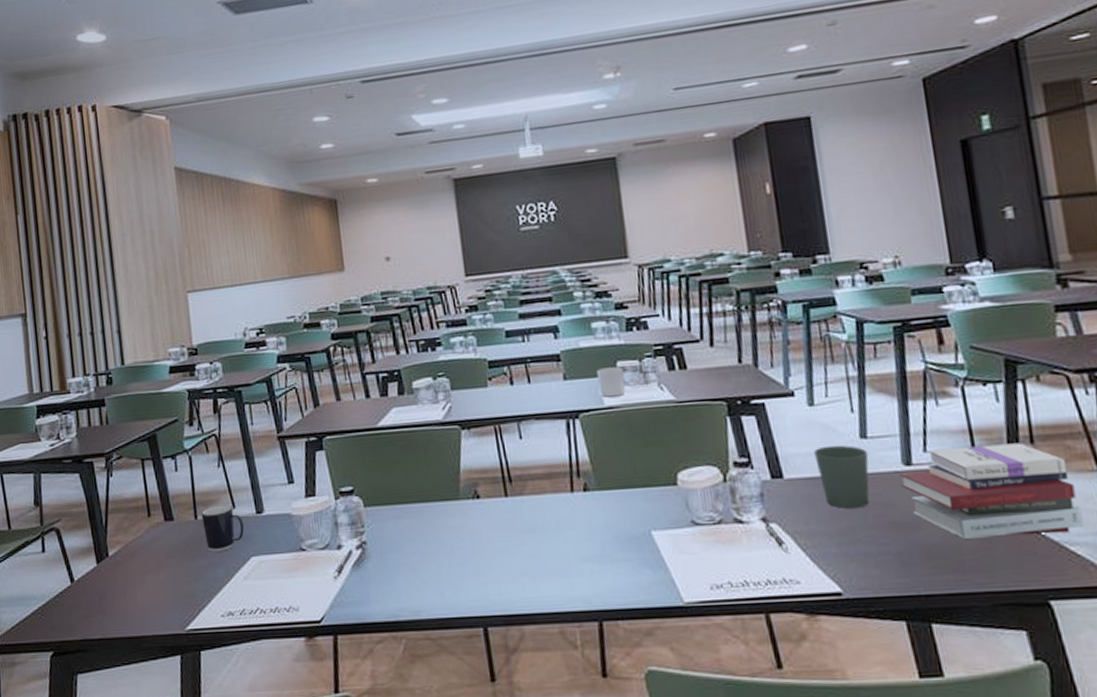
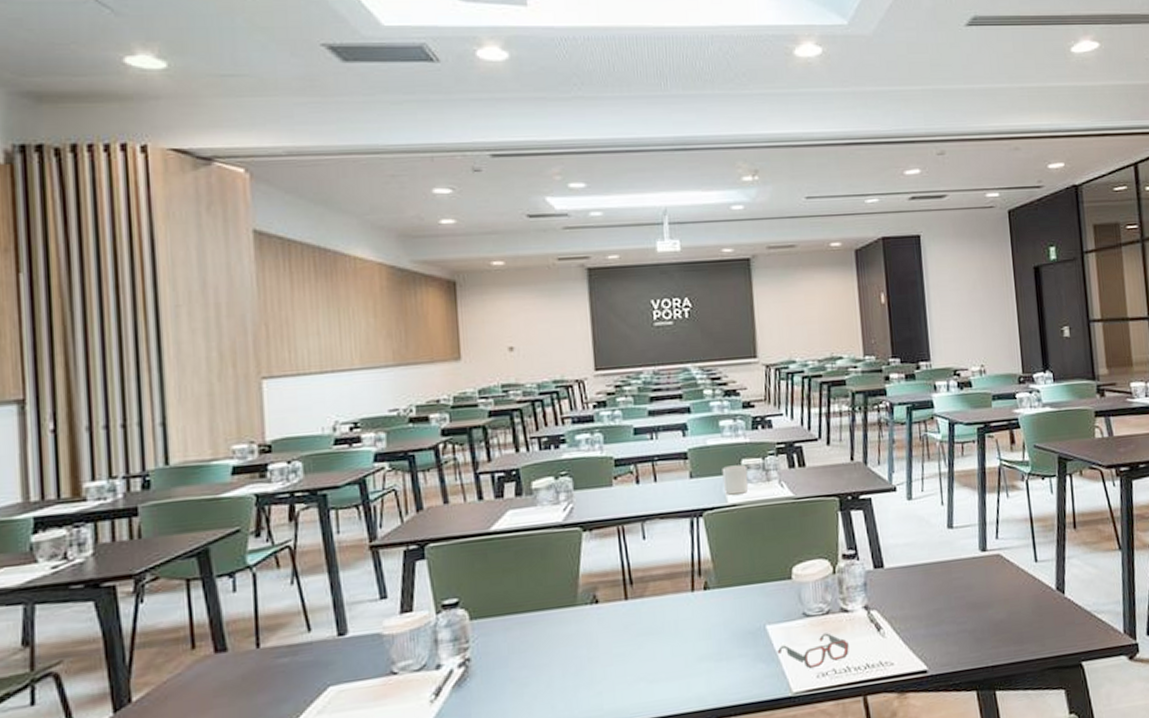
mug: present [201,504,244,552] -> none [265,627,321,686]
spectacles: none [664,543,747,580] -> present [777,633,849,669]
dixie cup: present [814,445,870,509] -> none [910,535,954,593]
books: present [900,443,1084,539] -> none [977,528,1108,614]

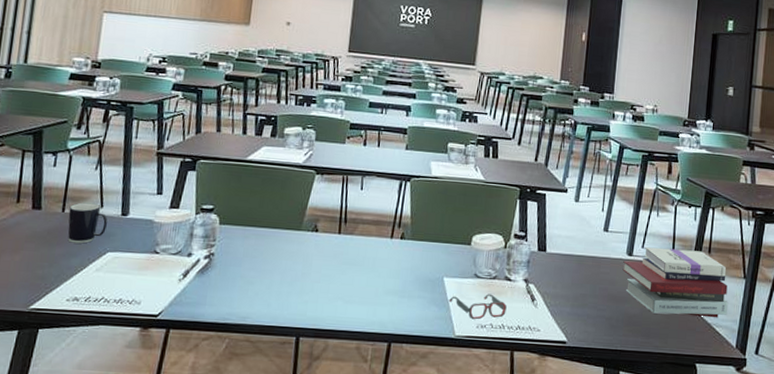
mug: none [265,627,321,686] -> present [68,202,108,244]
mug: present [722,464,749,495] -> none [430,146,452,170]
books: none [977,528,1108,614] -> present [622,246,729,318]

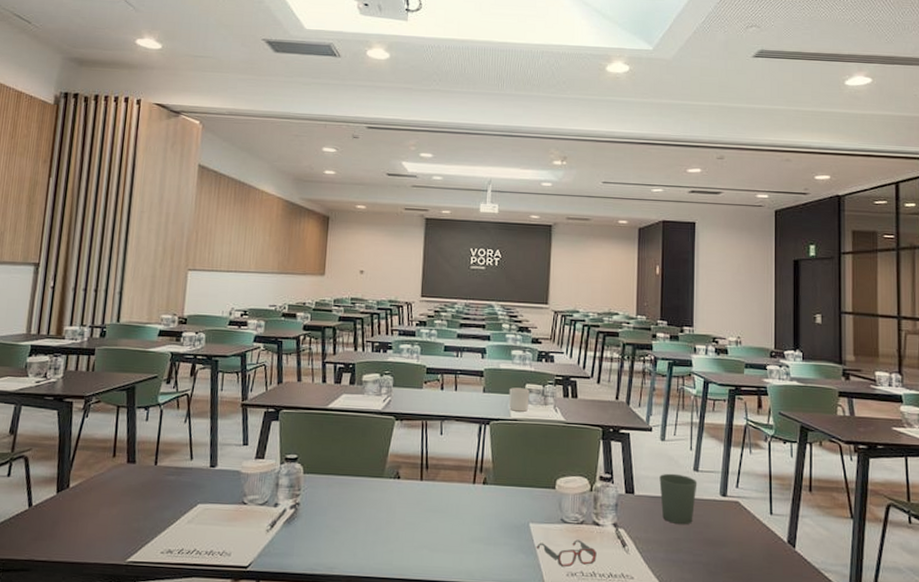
mug: present [68,202,108,244] -> none [160,455,197,496]
mug: none [430,146,452,170] -> present [508,387,530,412]
dixie cup: none [570,232,607,282] -> present [659,473,698,525]
books: present [622,246,729,318] -> none [717,486,837,562]

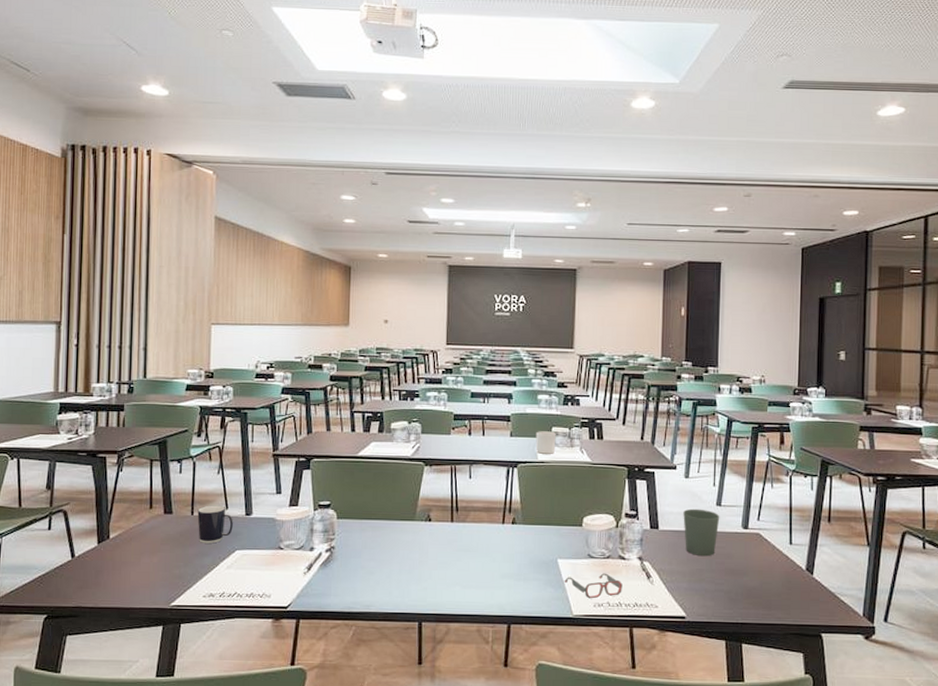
mug: none [160,455,197,496] -> present [197,505,233,544]

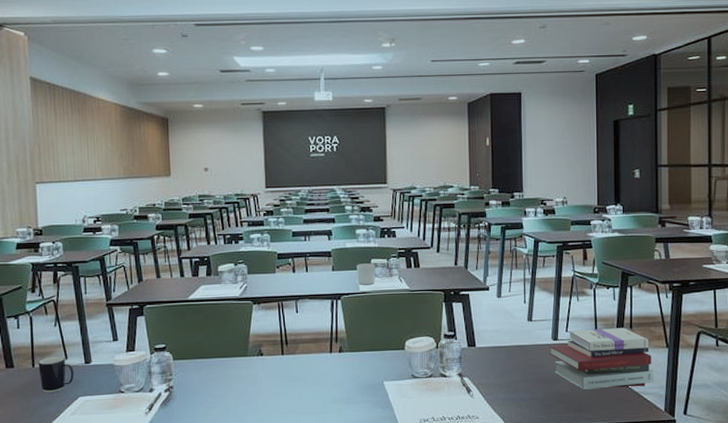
spectacles: present [564,573,623,599] -> none [391,391,445,416]
dixie cup: present [683,508,720,557] -> none [497,325,532,369]
books: none [738,519,853,587] -> present [549,328,654,390]

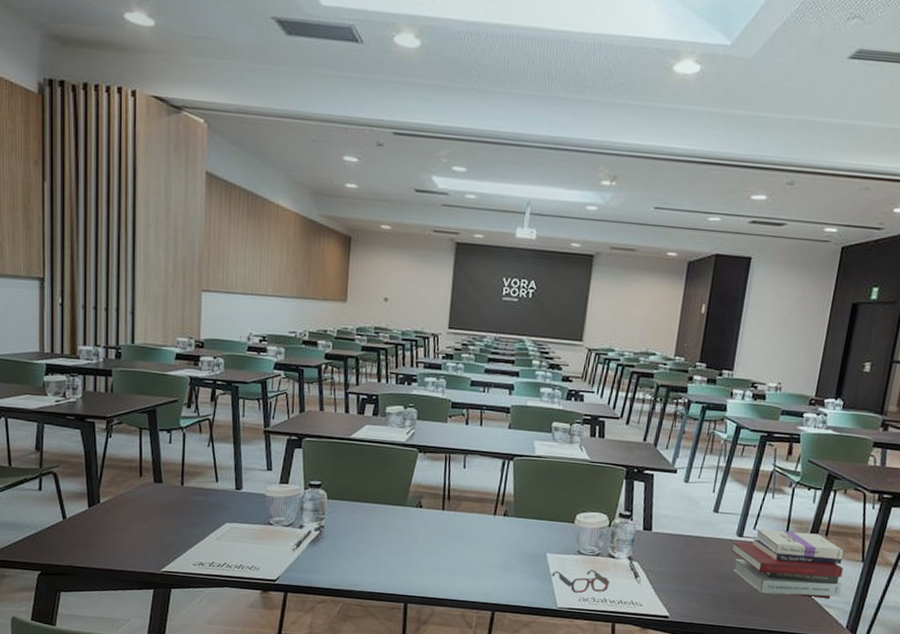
mug: present [38,356,74,393] -> none [187,477,223,515]
mug: present [356,263,376,285] -> none [534,425,556,449]
spectacles: none [391,391,445,416] -> present [551,569,610,594]

